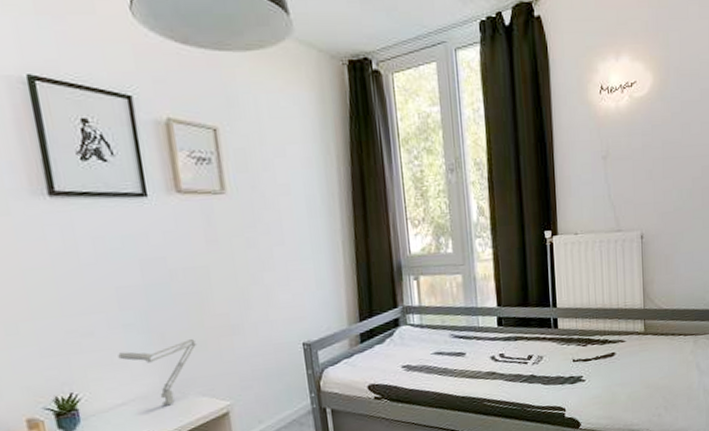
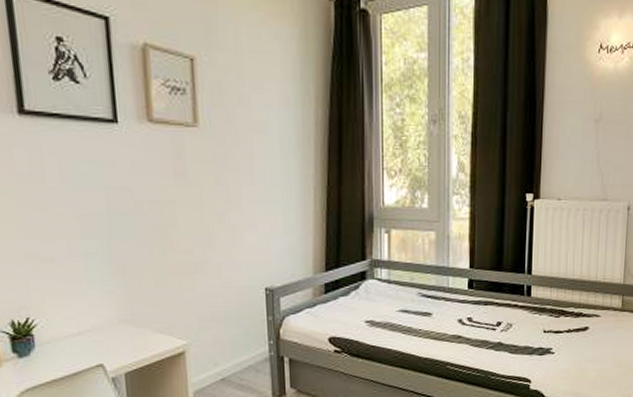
desk lamp: present [118,338,197,406] -> none [77,273,158,340]

